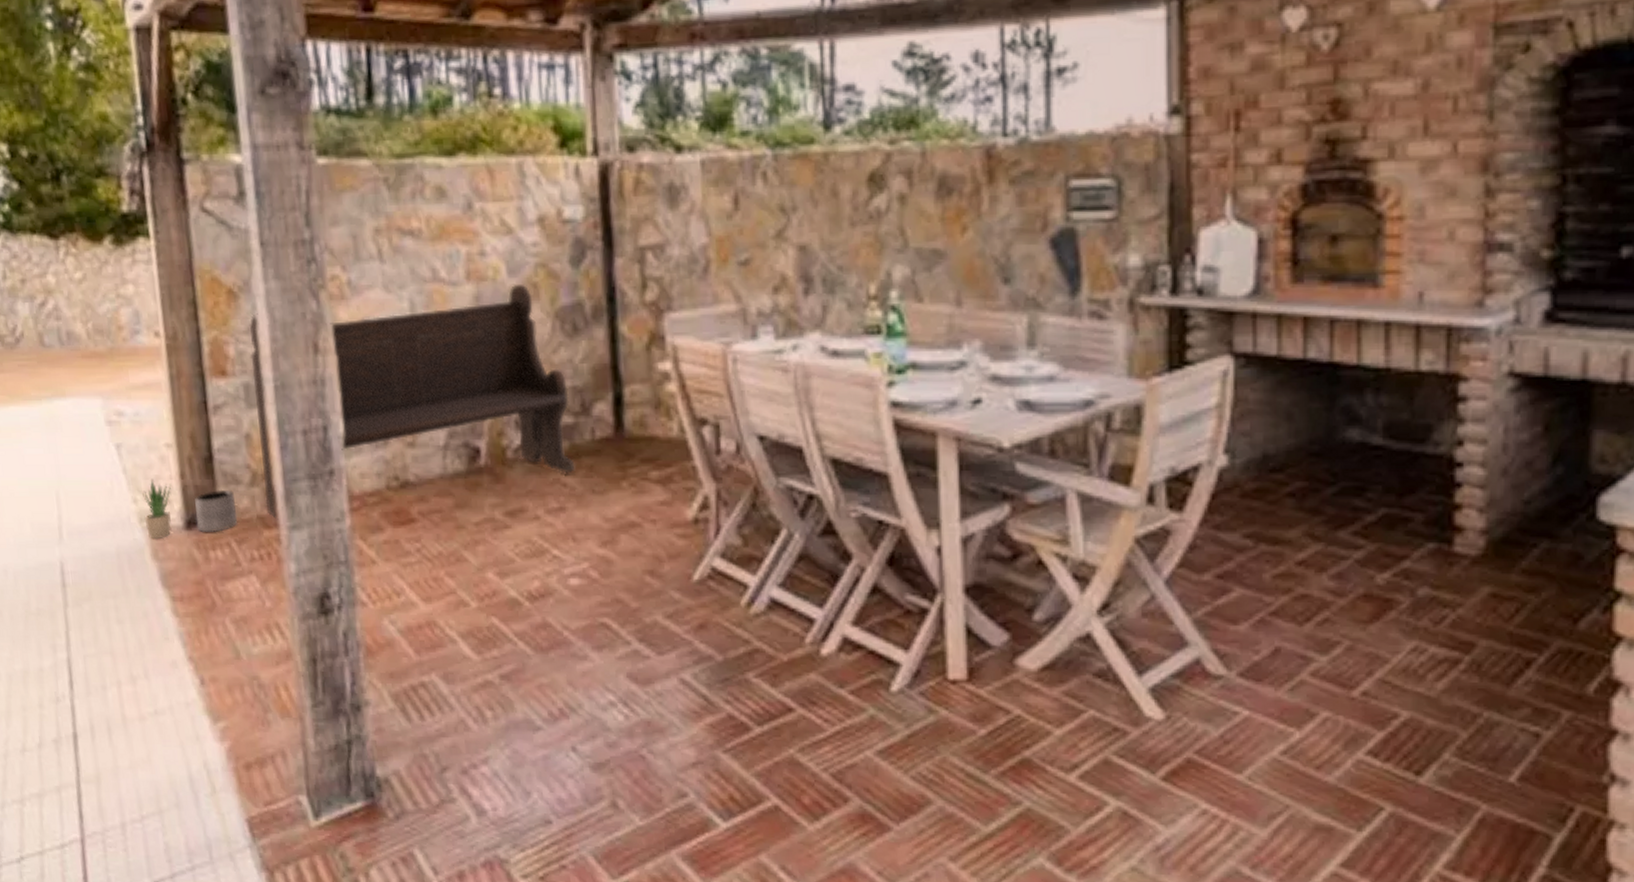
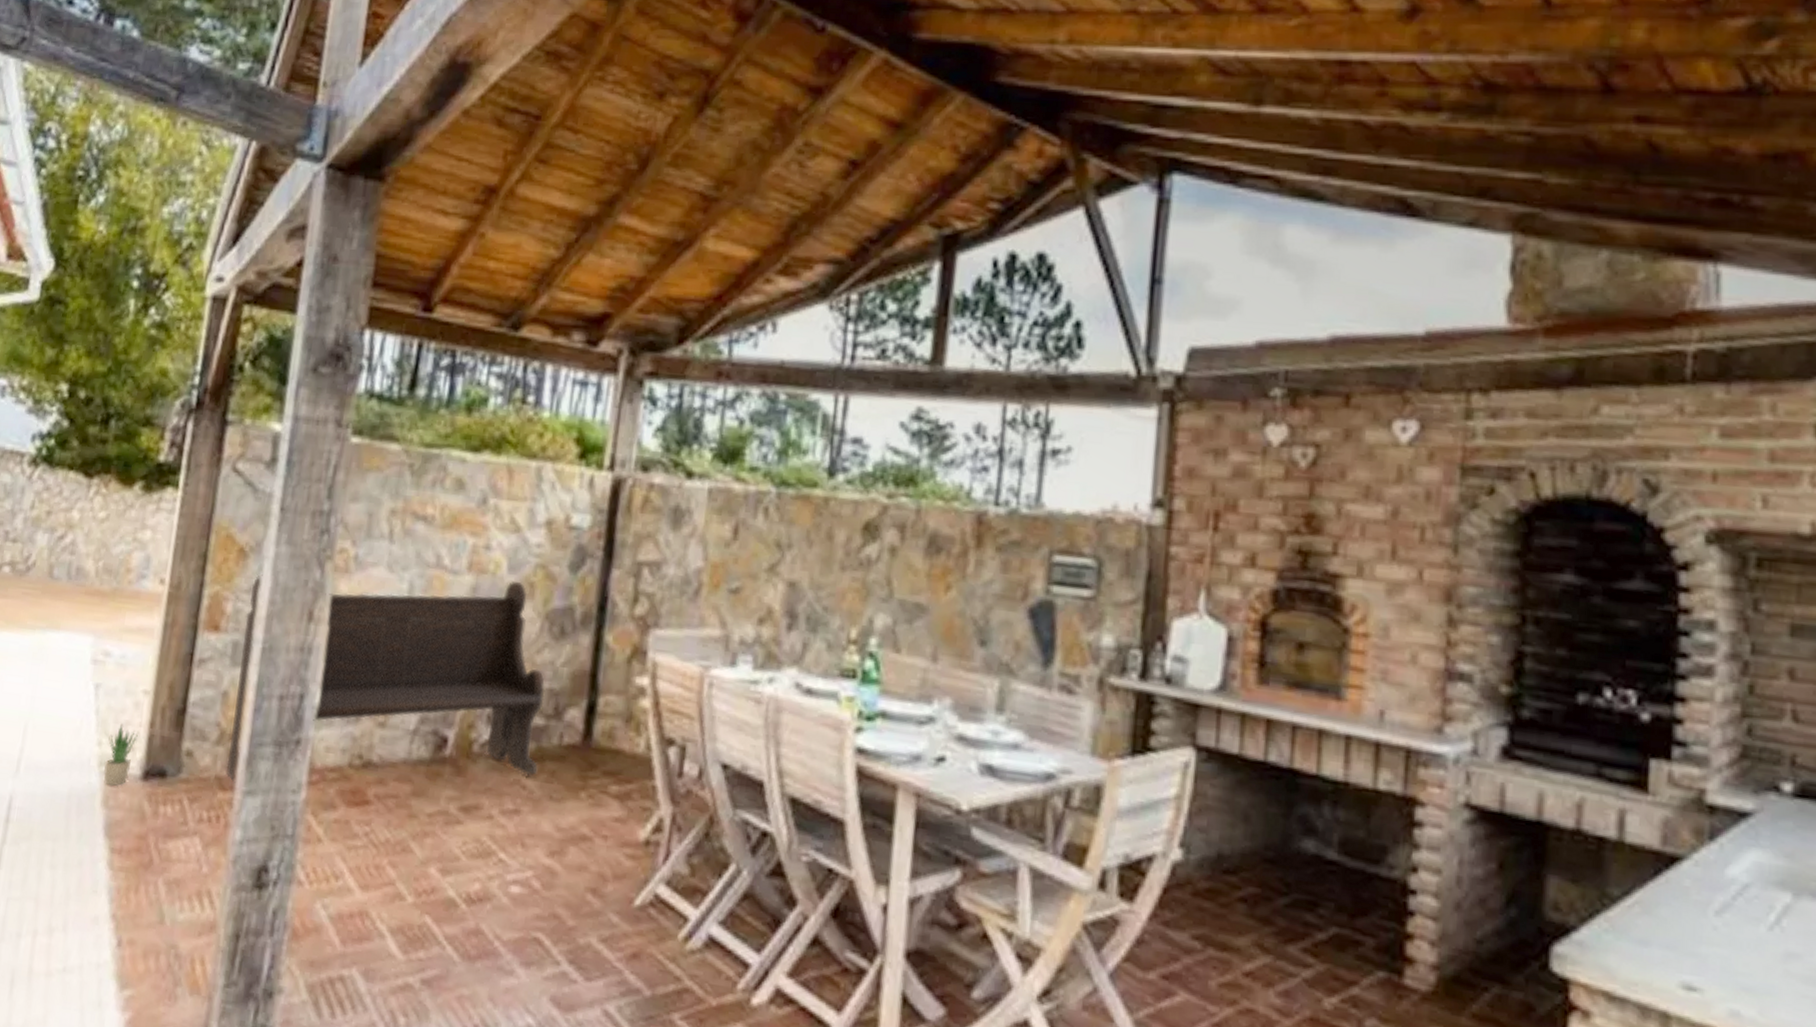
planter: present [195,489,238,533] -> none [153,743,198,787]

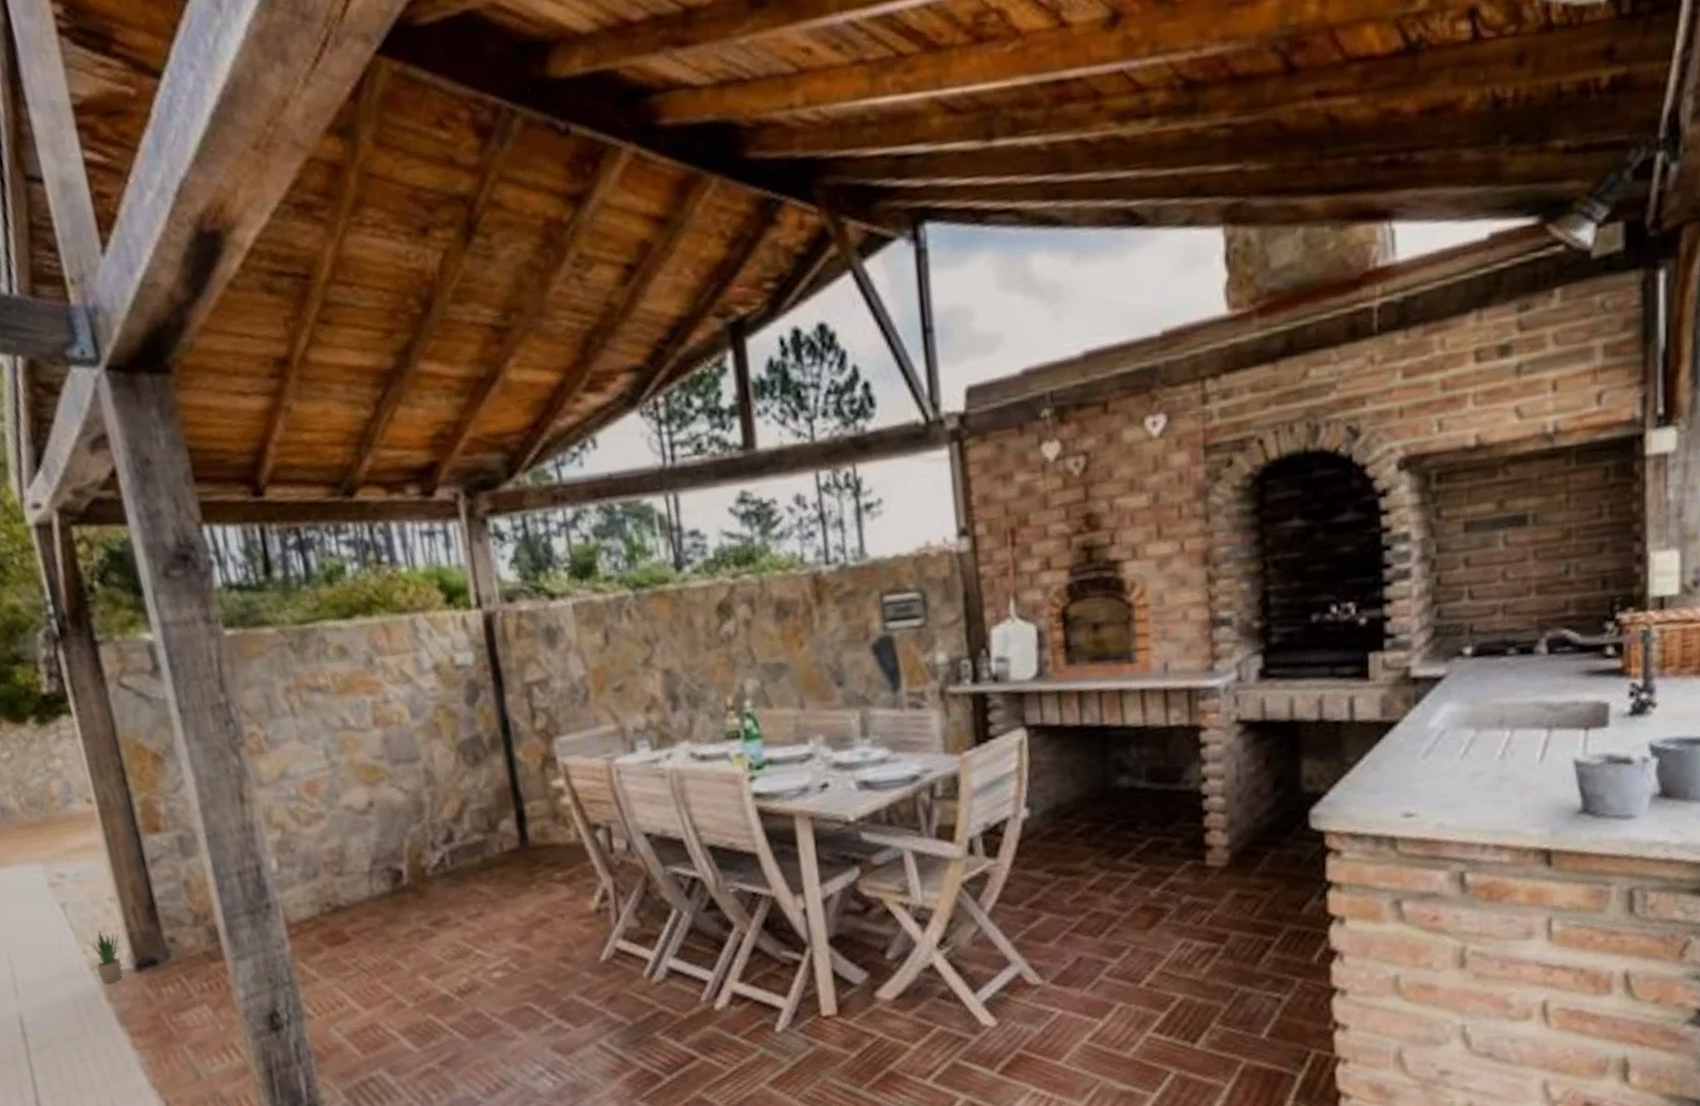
bench: present [225,574,545,783] -> none [176,724,489,953]

